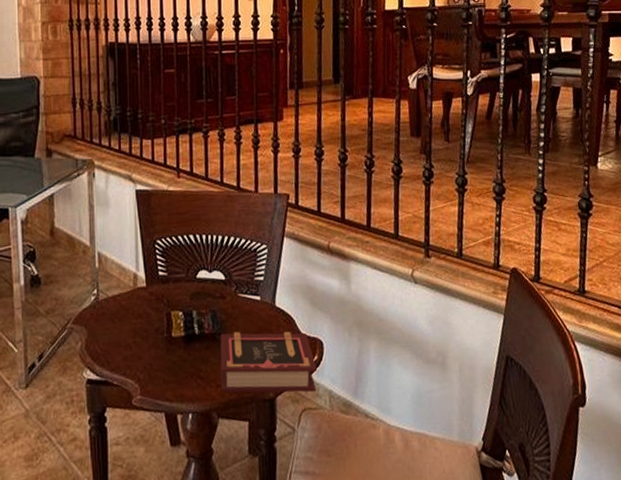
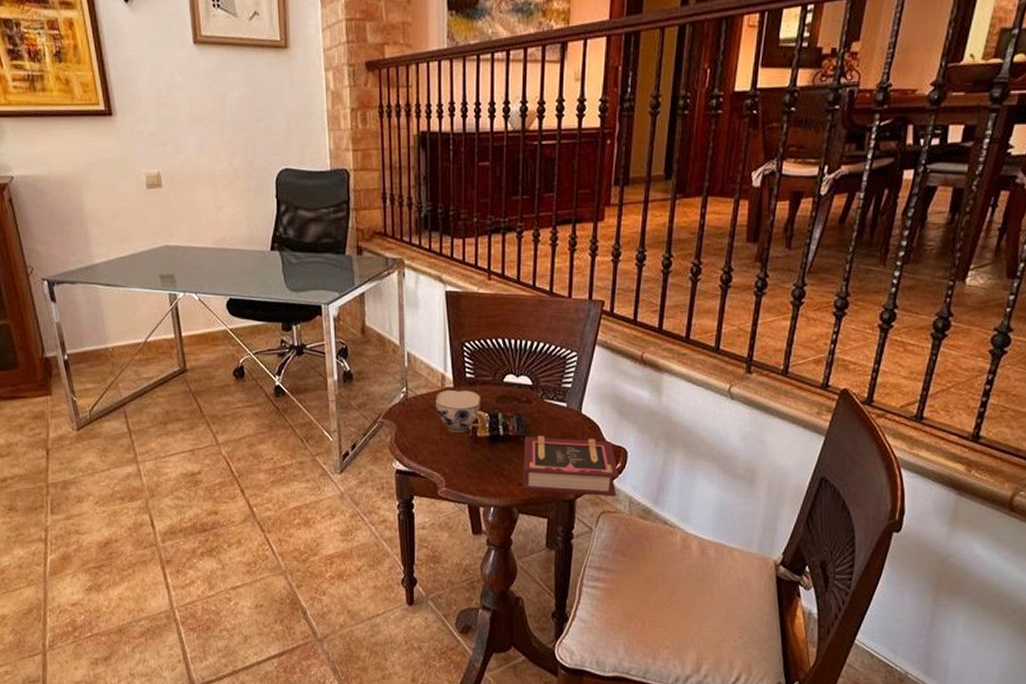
teacup: none [126,288,183,334] -> present [434,389,488,432]

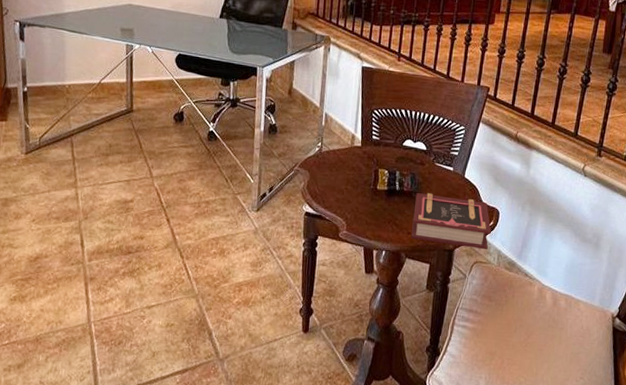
teacup: present [434,389,488,432] -> none [343,147,387,185]

